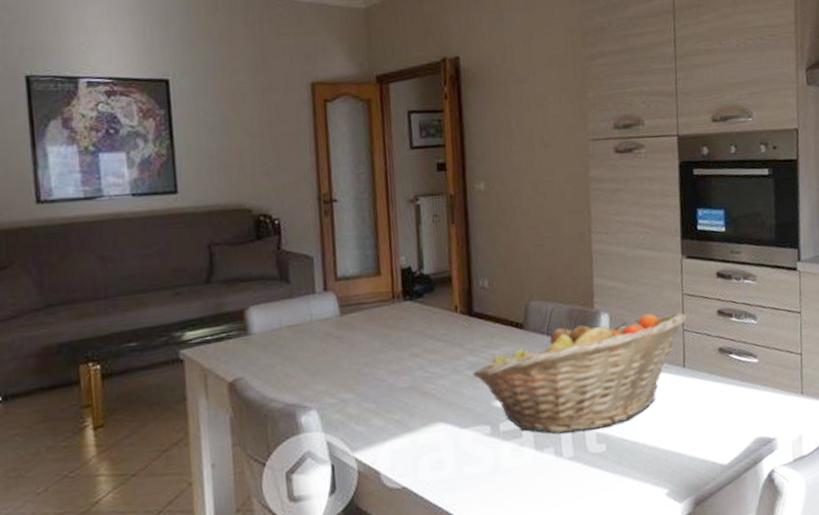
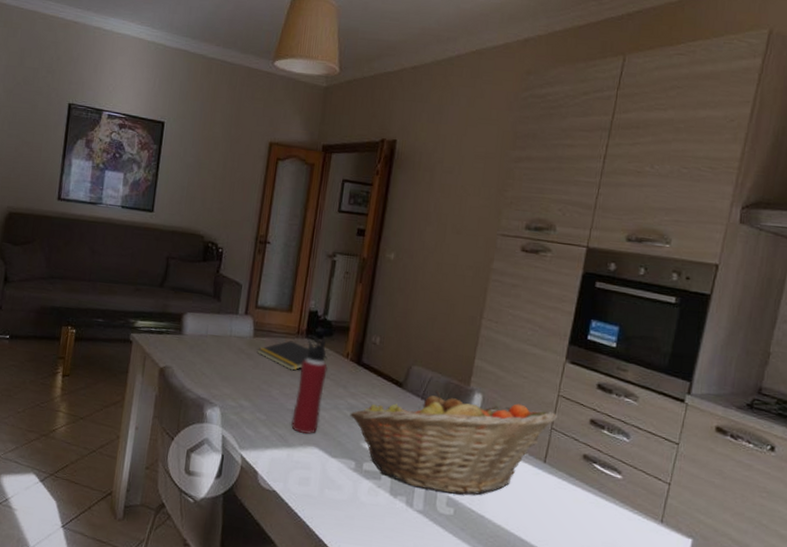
notepad: none [348,308,434,343] -> present [257,340,328,371]
water bottle: none [404,295,441,412] -> present [291,334,328,435]

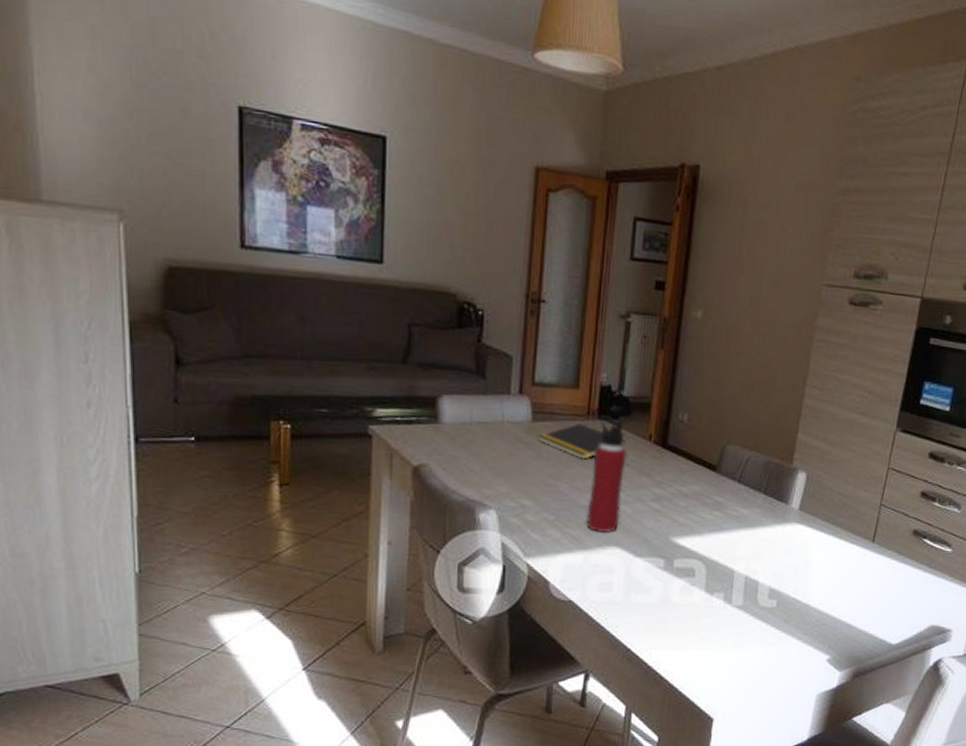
fruit basket: present [350,390,557,495] -> none [656,471,887,585]

